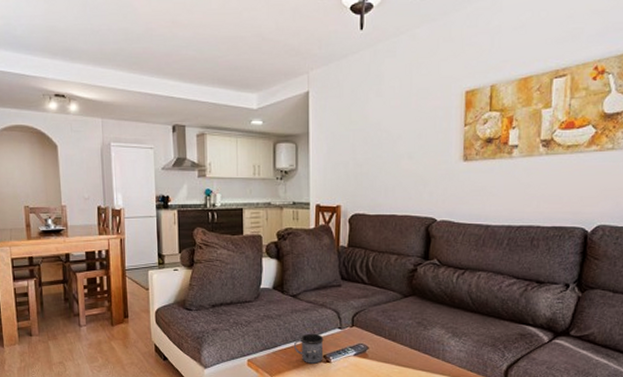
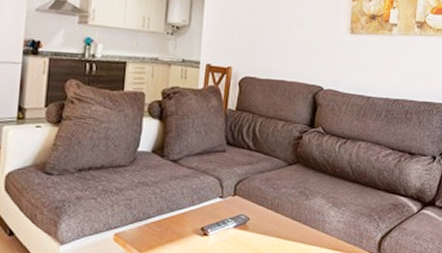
mug: present [294,333,324,364] -> none [170,203,203,237]

